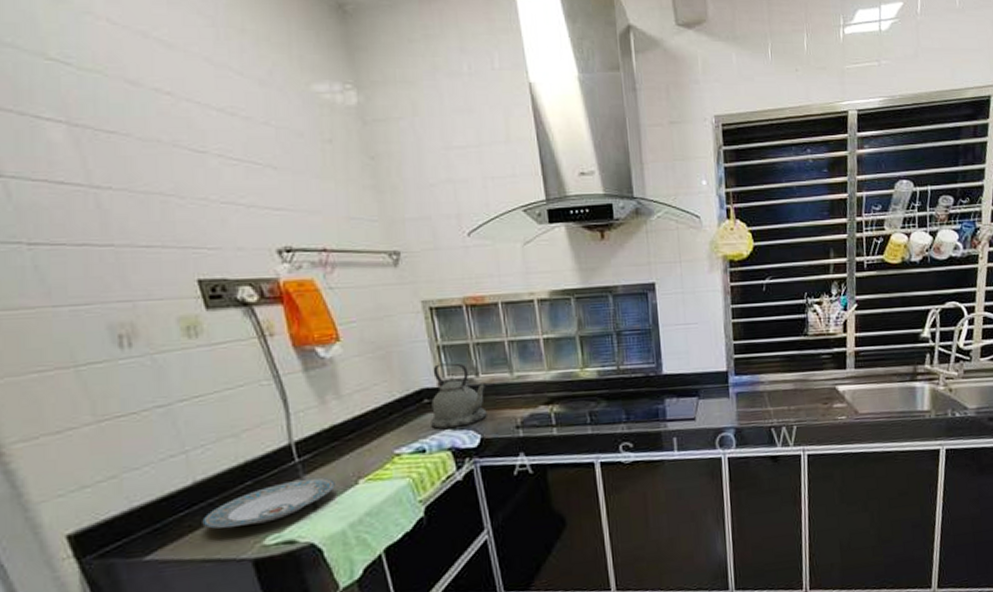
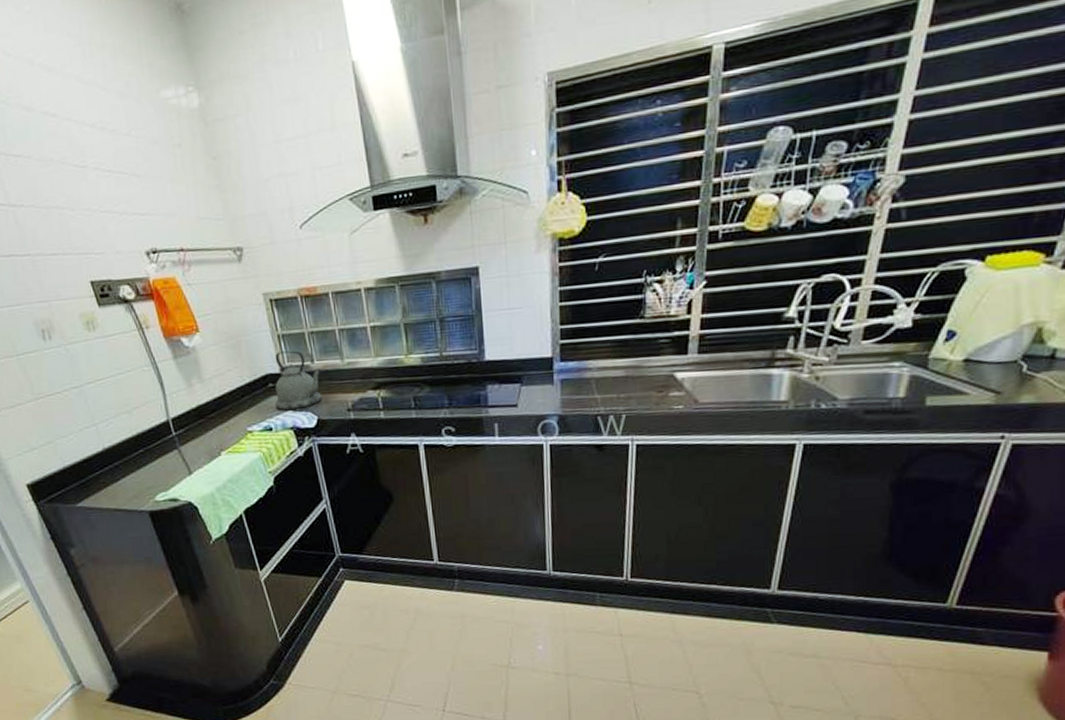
plate: present [202,477,335,529] -> none [112,448,204,486]

